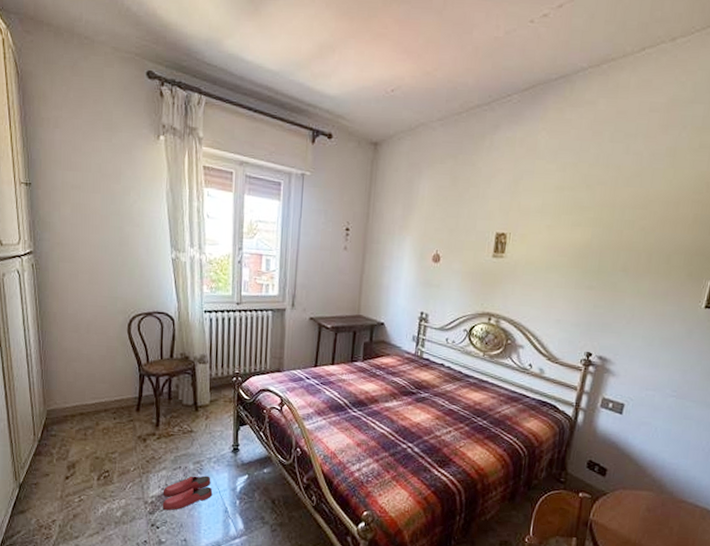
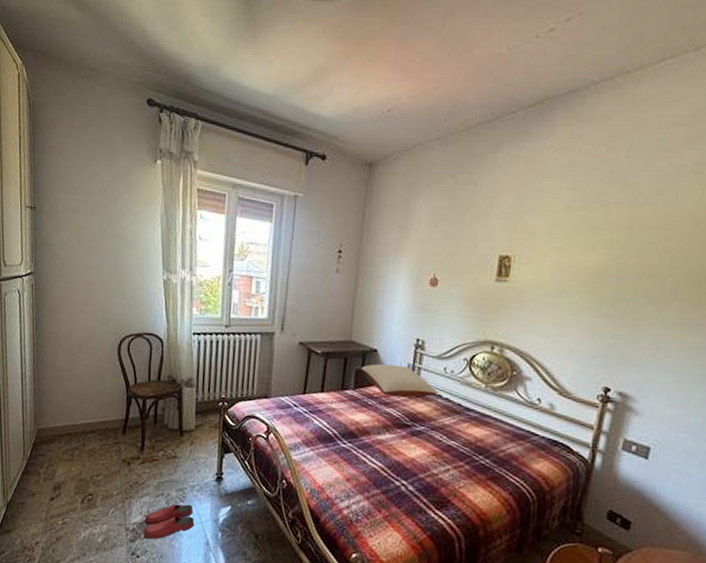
pillow: none [369,336,442,368] -> present [361,364,440,398]

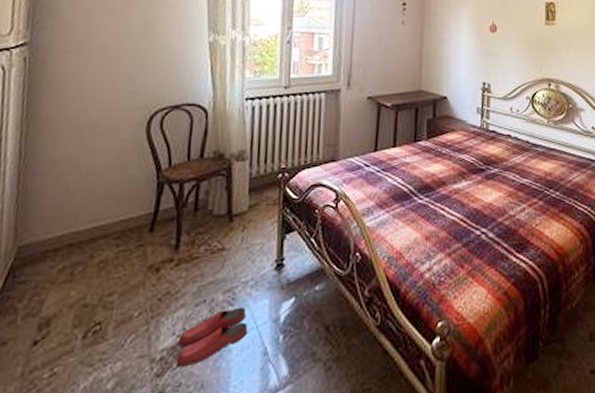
pillow: present [361,364,440,398] -> none [432,110,508,142]

